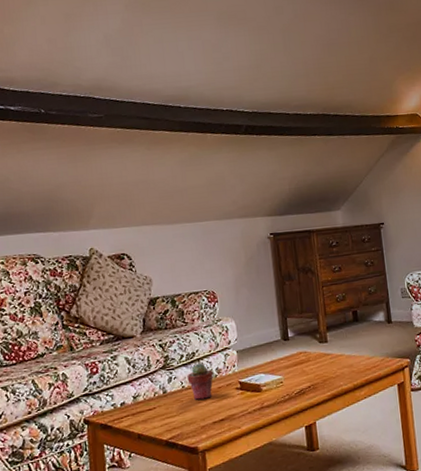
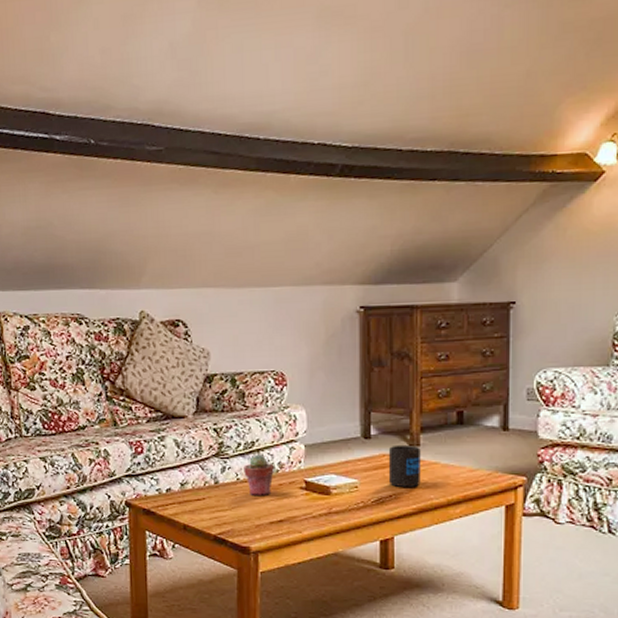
mug: none [304,342,332,379] -> present [388,444,421,487]

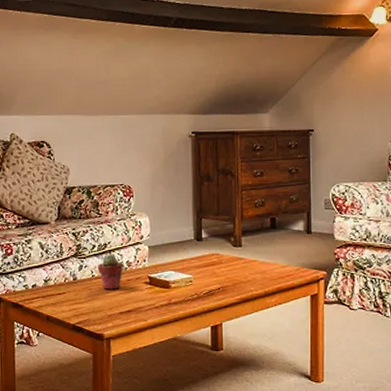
mug: present [388,444,421,487] -> none [216,245,243,281]

